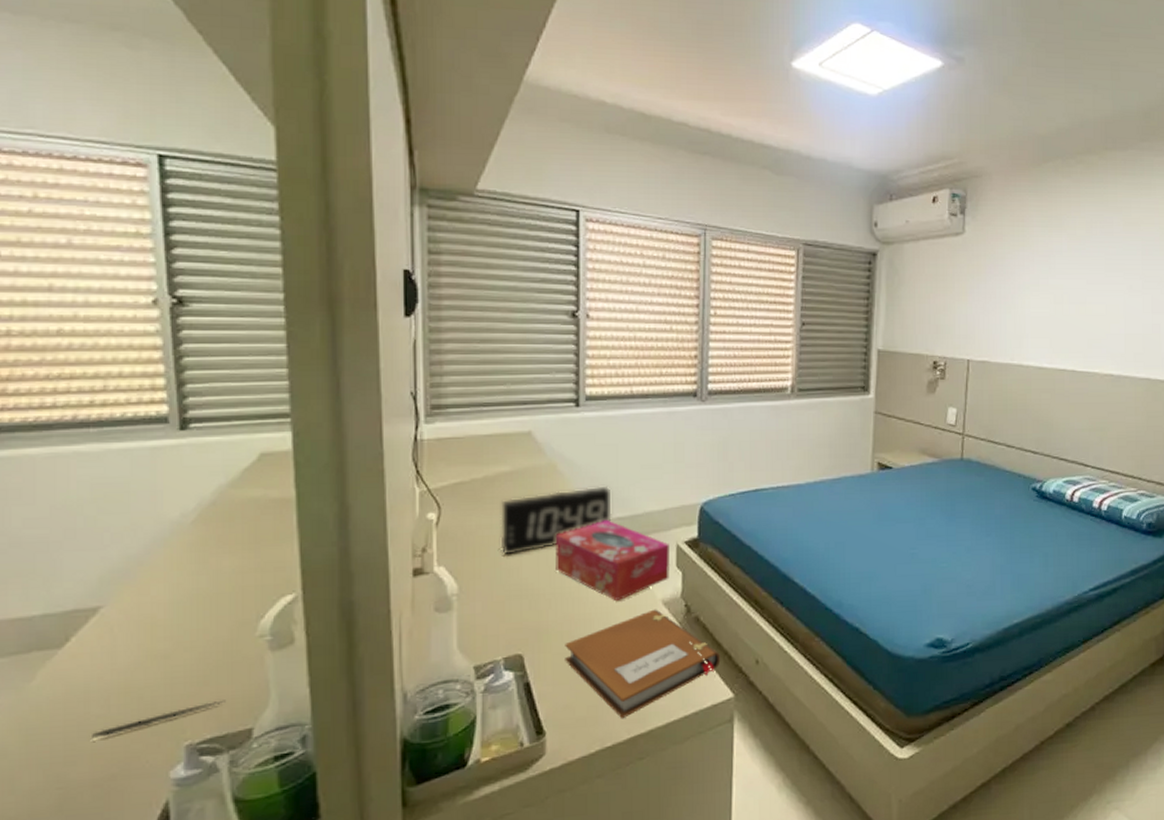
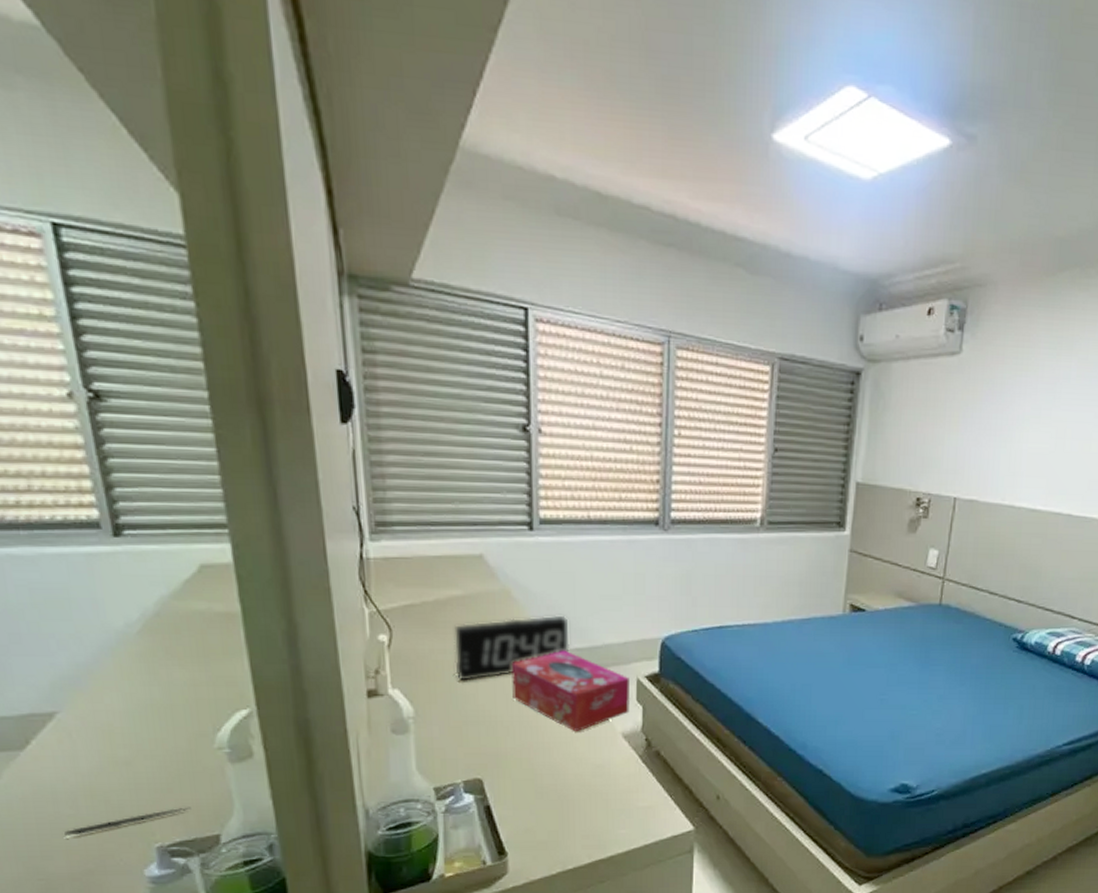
notebook: present [565,609,721,719] -> none [524,741,681,845]

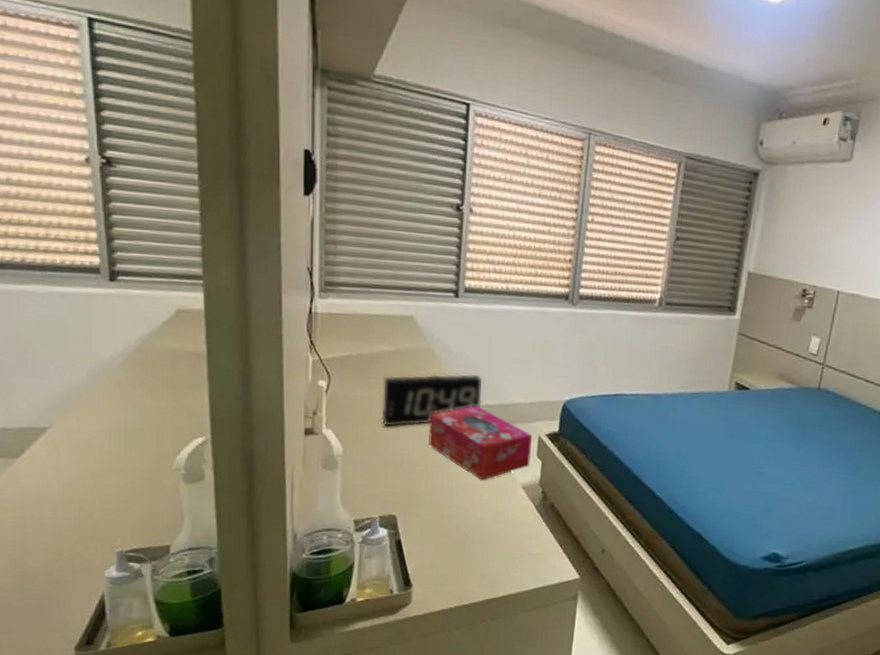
pen: present [65,807,191,836] -> none [44,519,149,536]

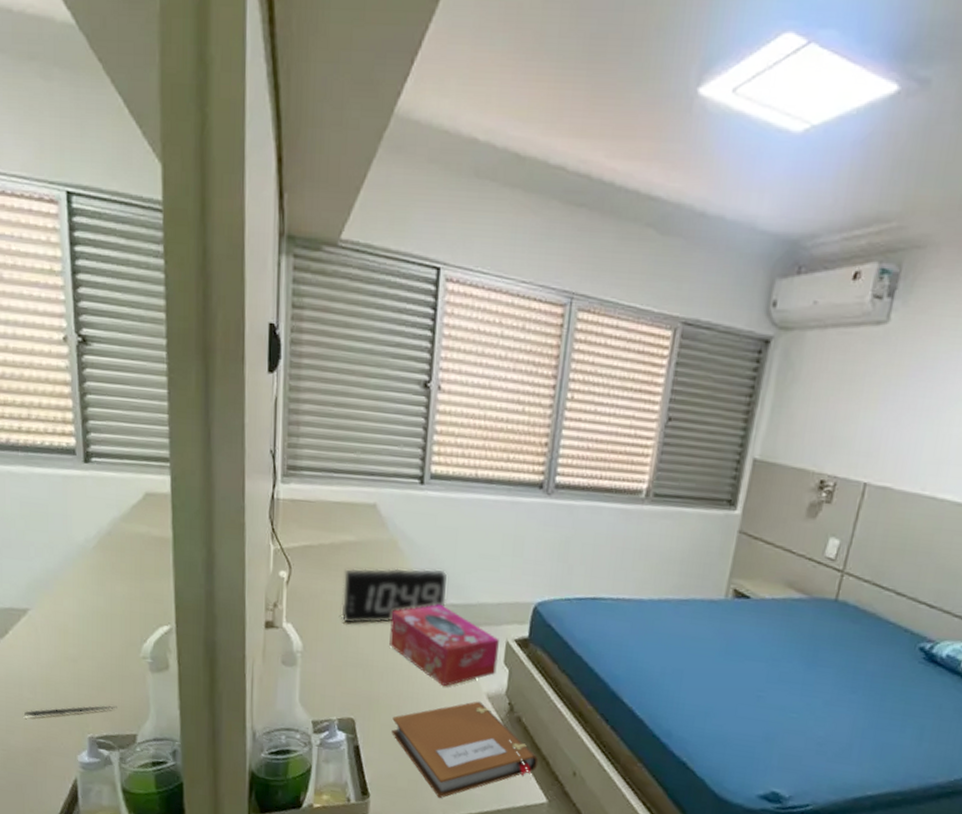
pen: none [44,519,149,536] -> present [24,705,117,718]
notebook: none [432,491,571,583] -> present [391,701,539,799]

